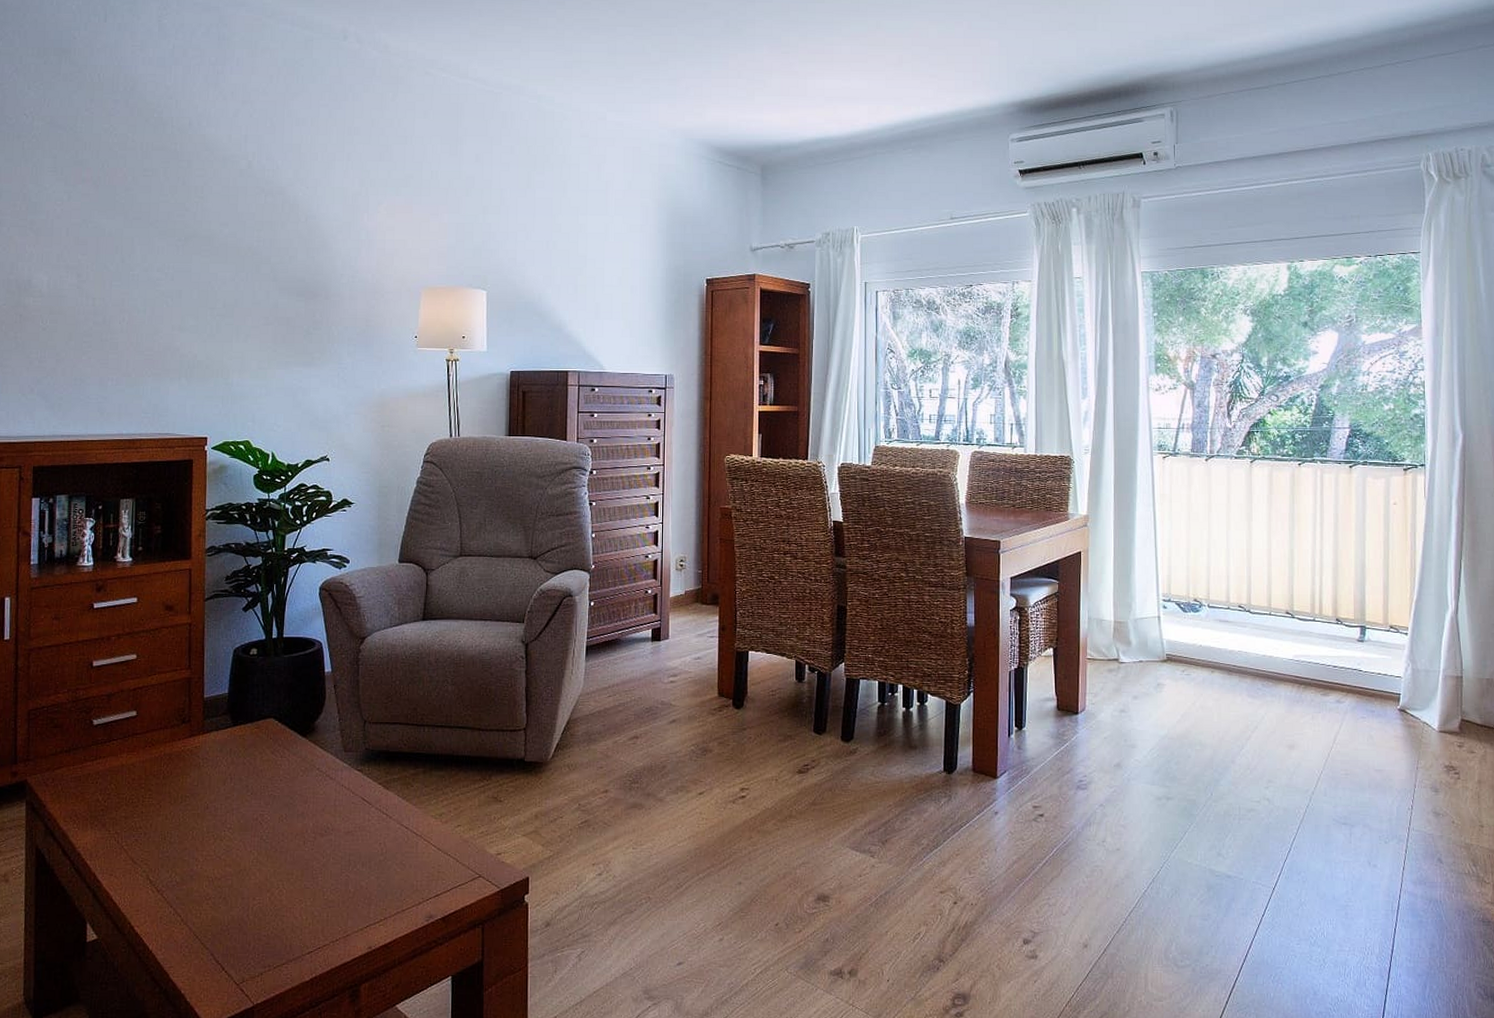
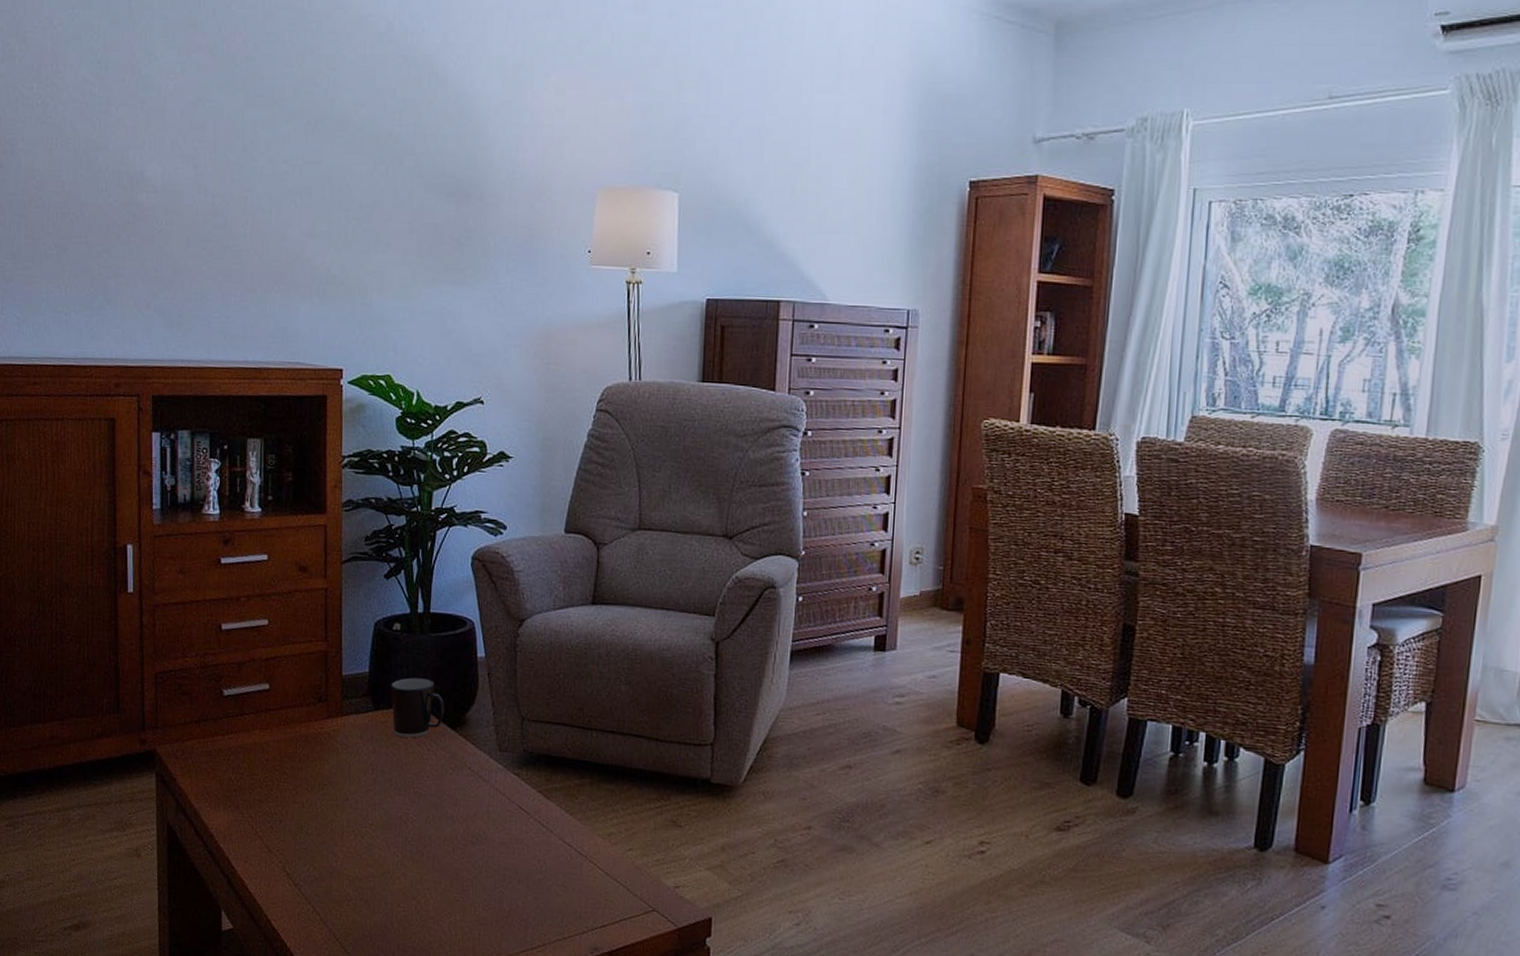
mug: none [247,695,297,747] -> present [390,677,445,738]

